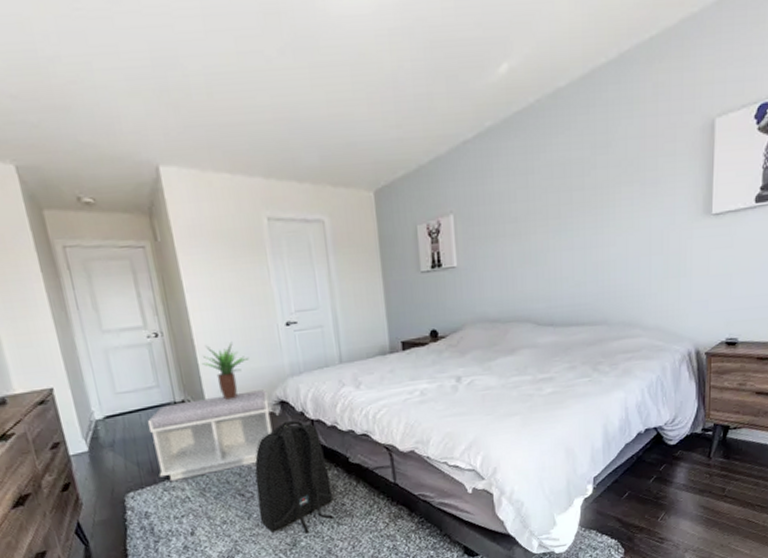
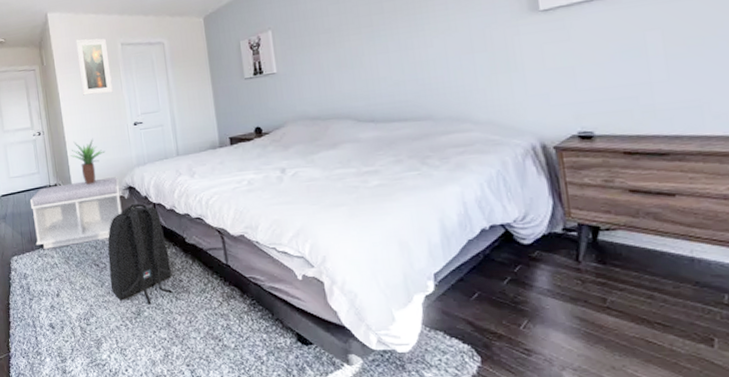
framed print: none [203,207,258,285] -> present [75,38,113,96]

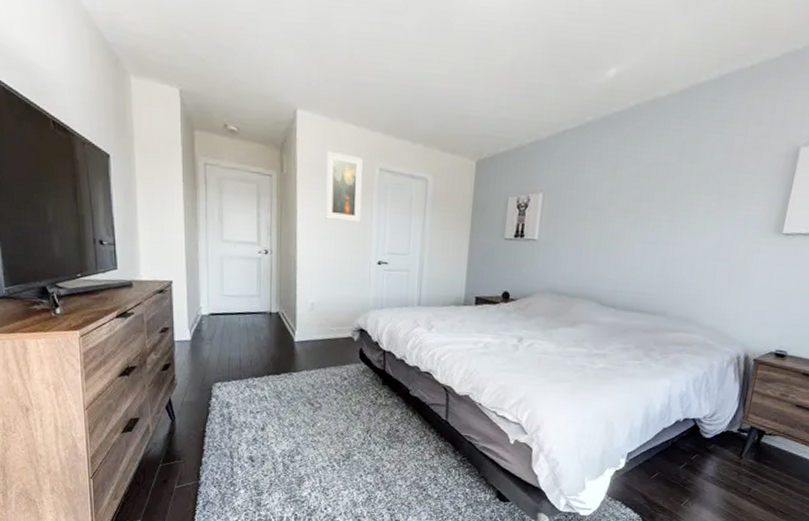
bench: present [29,177,122,249] -> none [244,313,350,380]
potted plant: present [70,138,106,185] -> none [299,269,341,319]
backpack: present [107,203,172,305] -> none [323,347,390,450]

